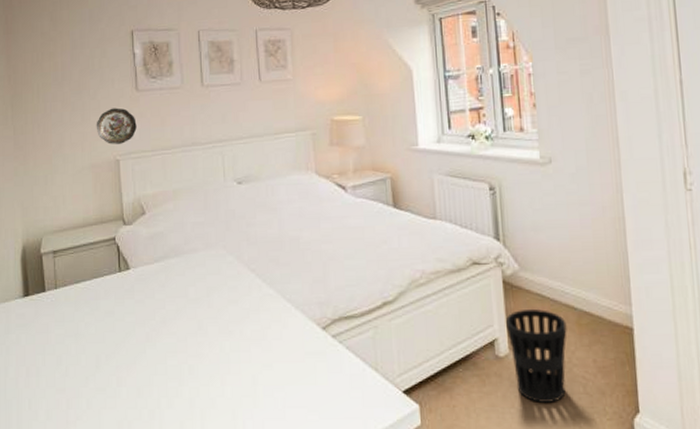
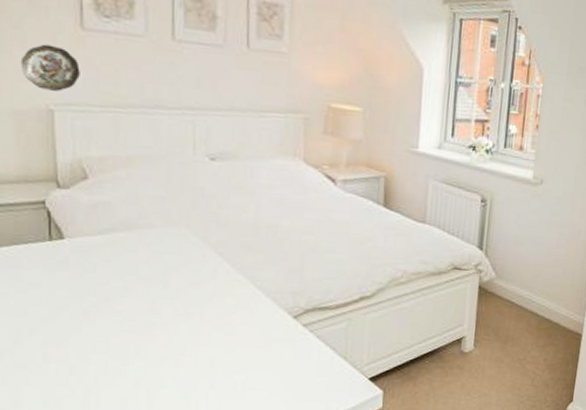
wastebasket: present [505,309,567,403] -> none [474,313,528,392]

